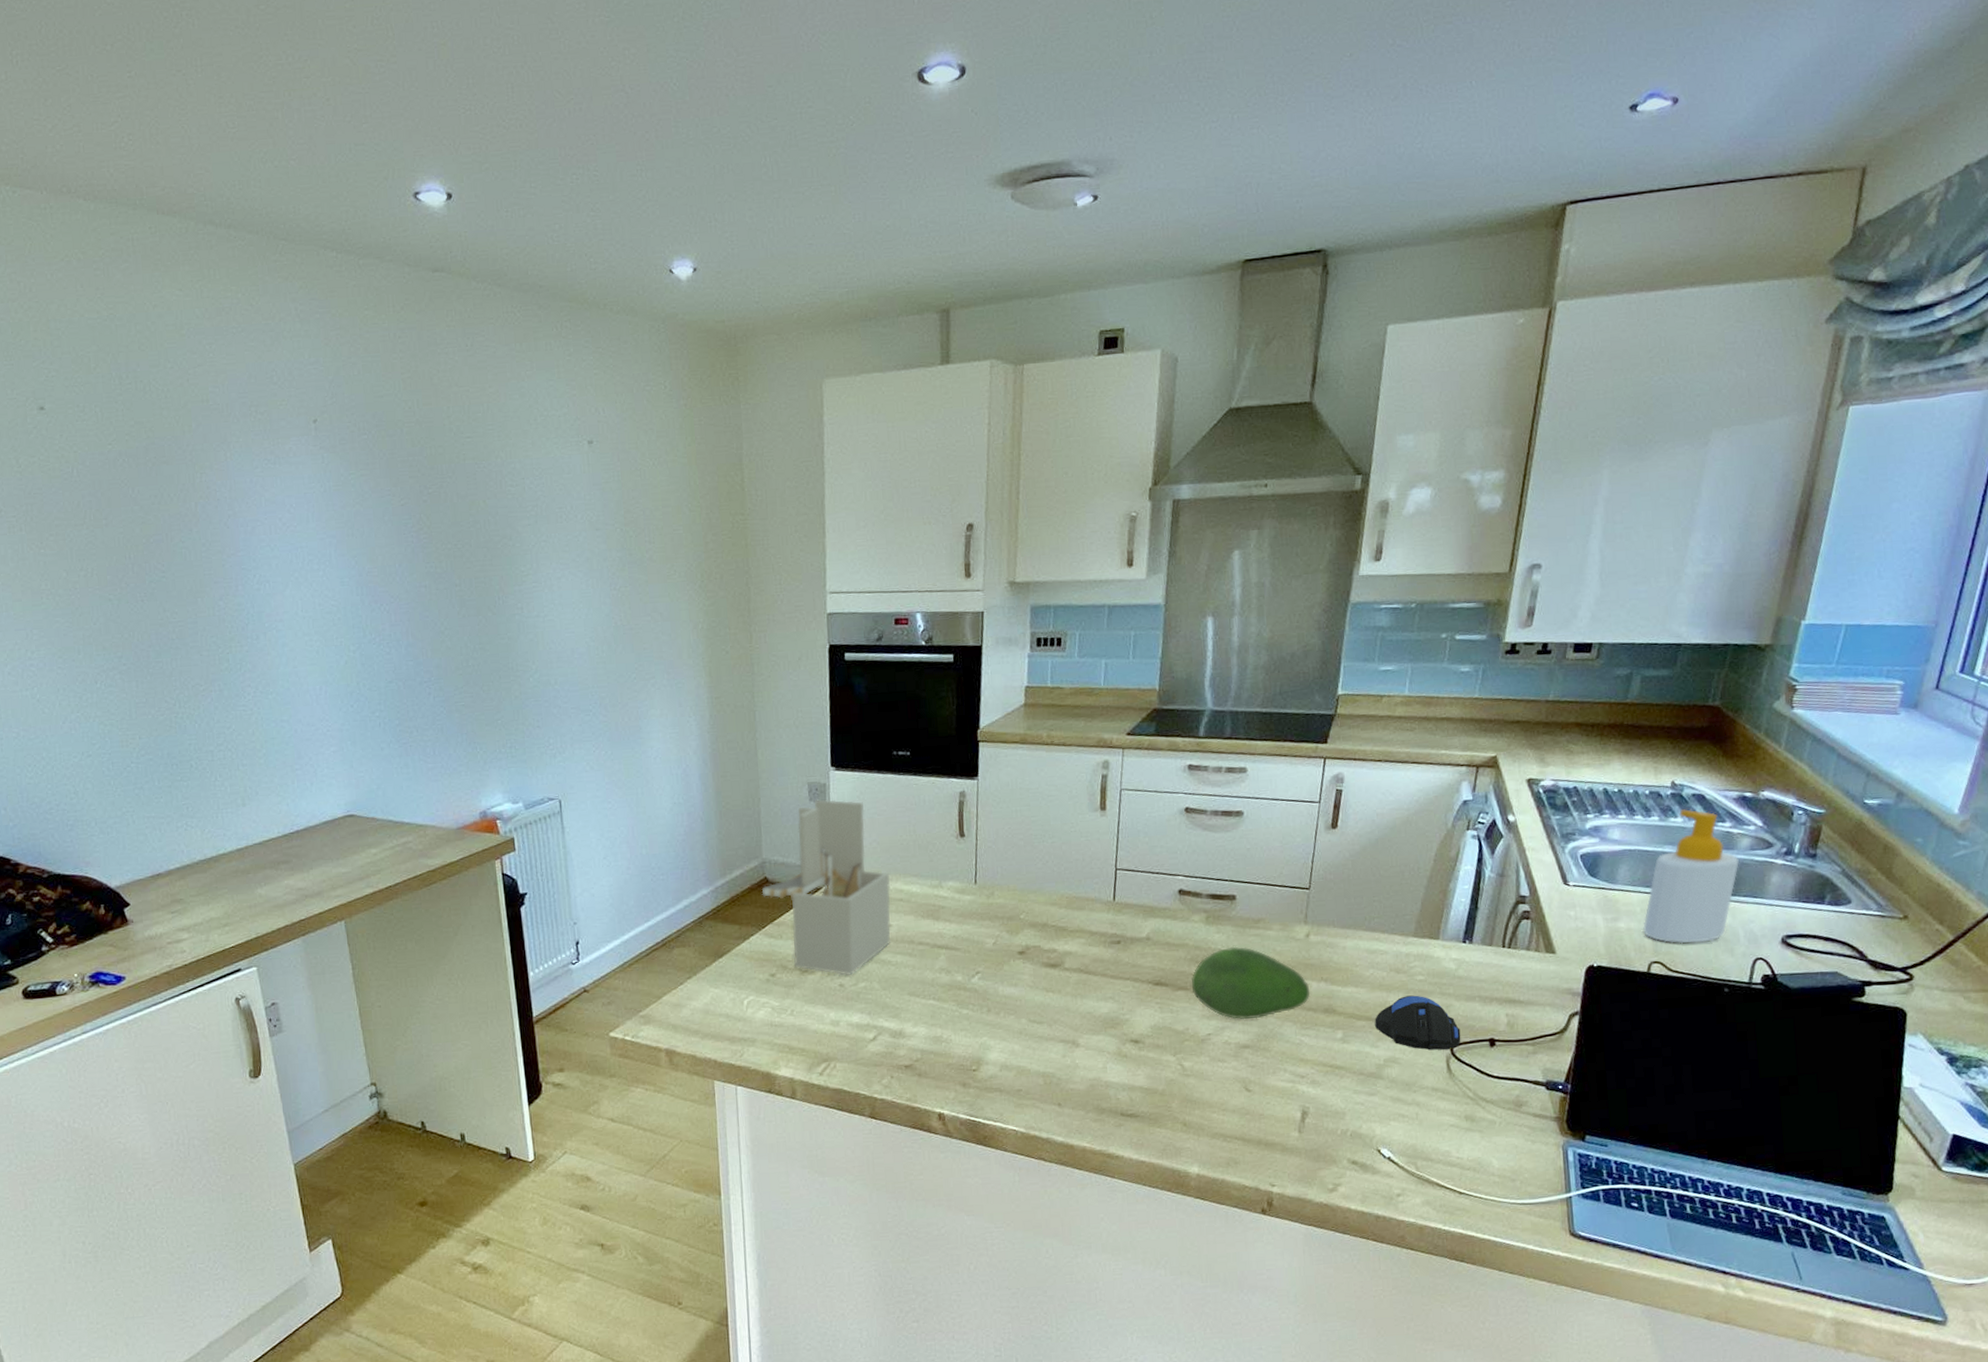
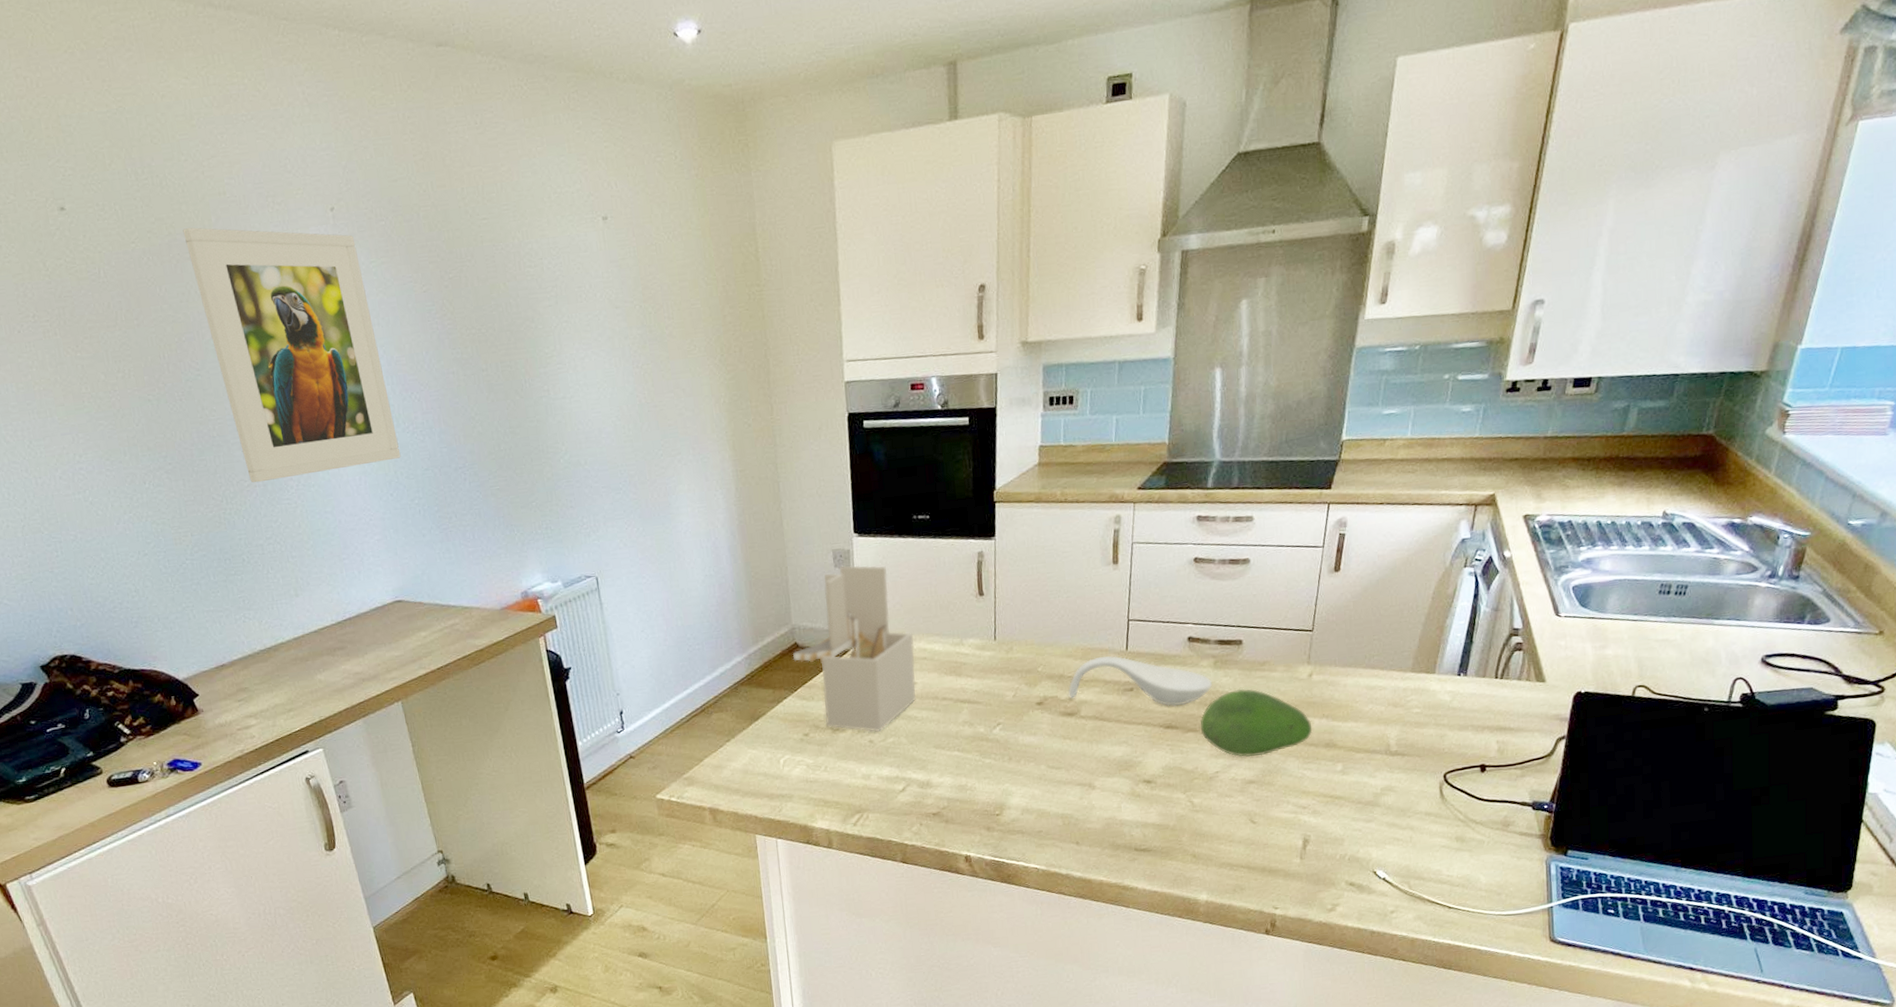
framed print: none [162,432,365,688] -> present [183,227,401,483]
spoon rest: none [1051,905,1205,962] -> present [1067,655,1213,707]
computer mouse: present [1375,995,1461,1050] -> none [1373,727,1454,778]
soap bottle: present [1643,809,1739,944] -> none [1630,537,1724,668]

